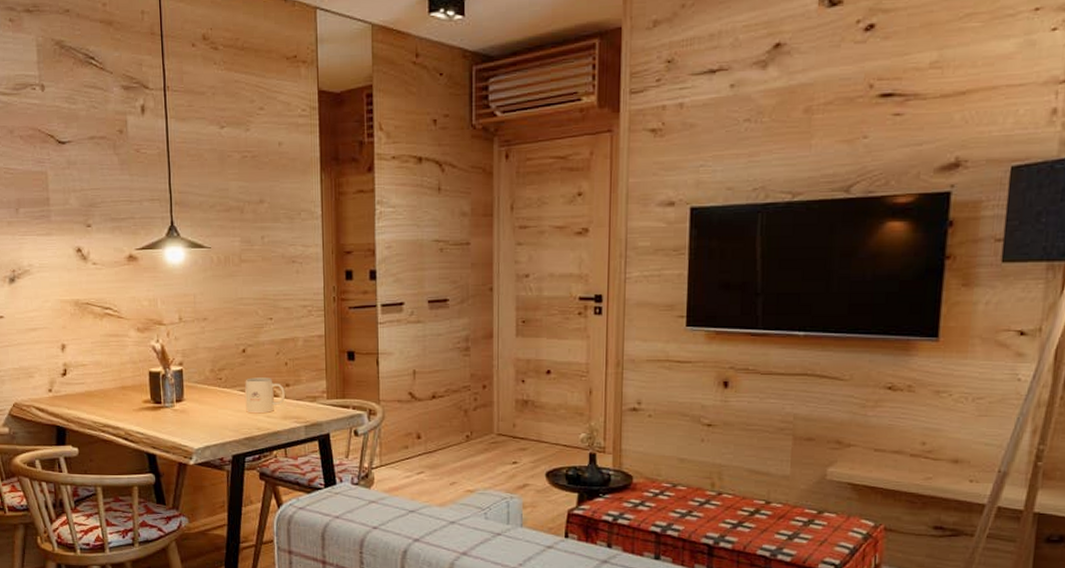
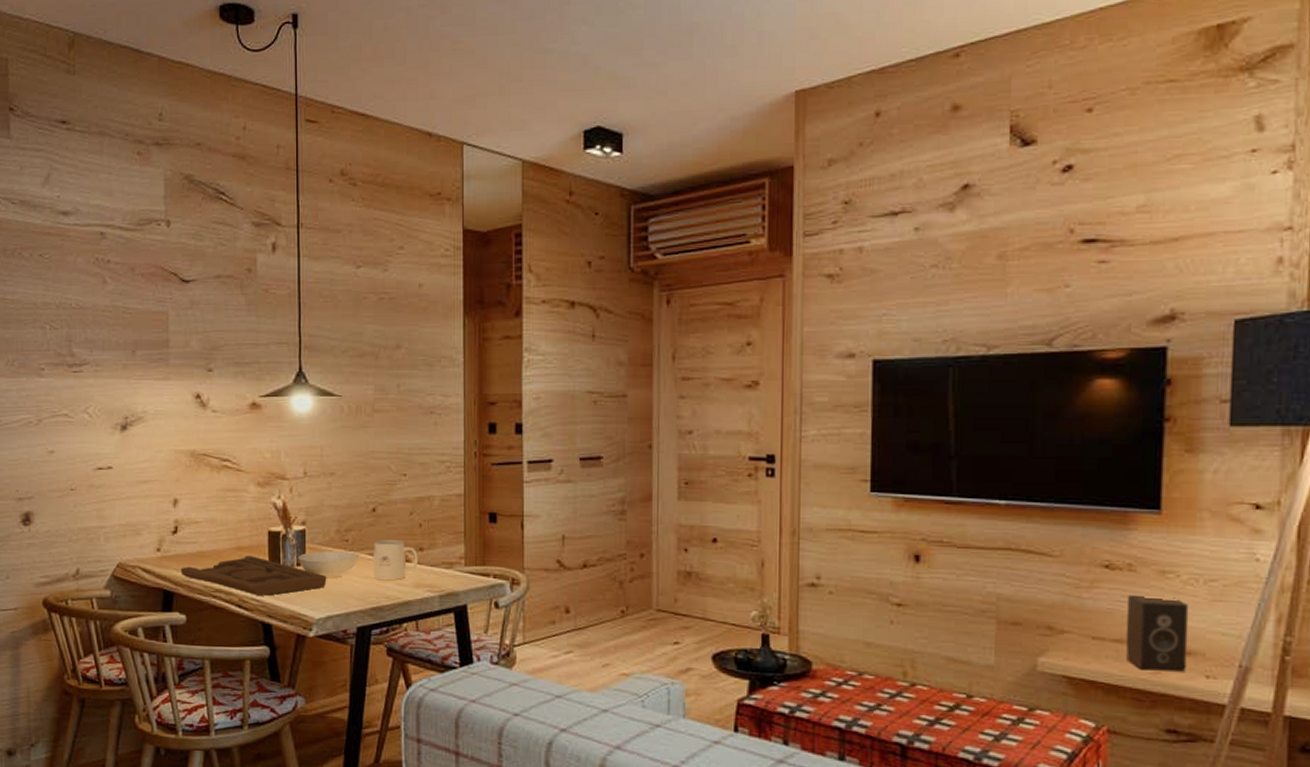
decorative tray: none [71,394,204,429] -> present [180,555,327,596]
bowl: none [177,388,232,413] -> present [298,551,359,579]
speaker: none [903,413,958,479] -> present [1126,596,1189,673]

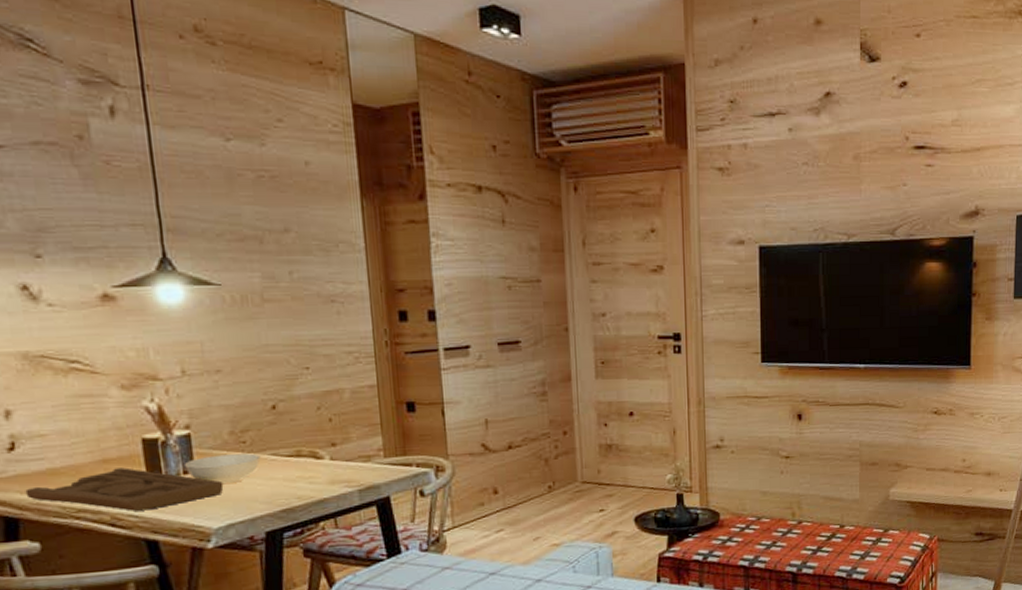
mug: present [373,540,419,581] -> none [276,437,332,481]
speaker: present [1126,596,1189,673] -> none [949,433,989,491]

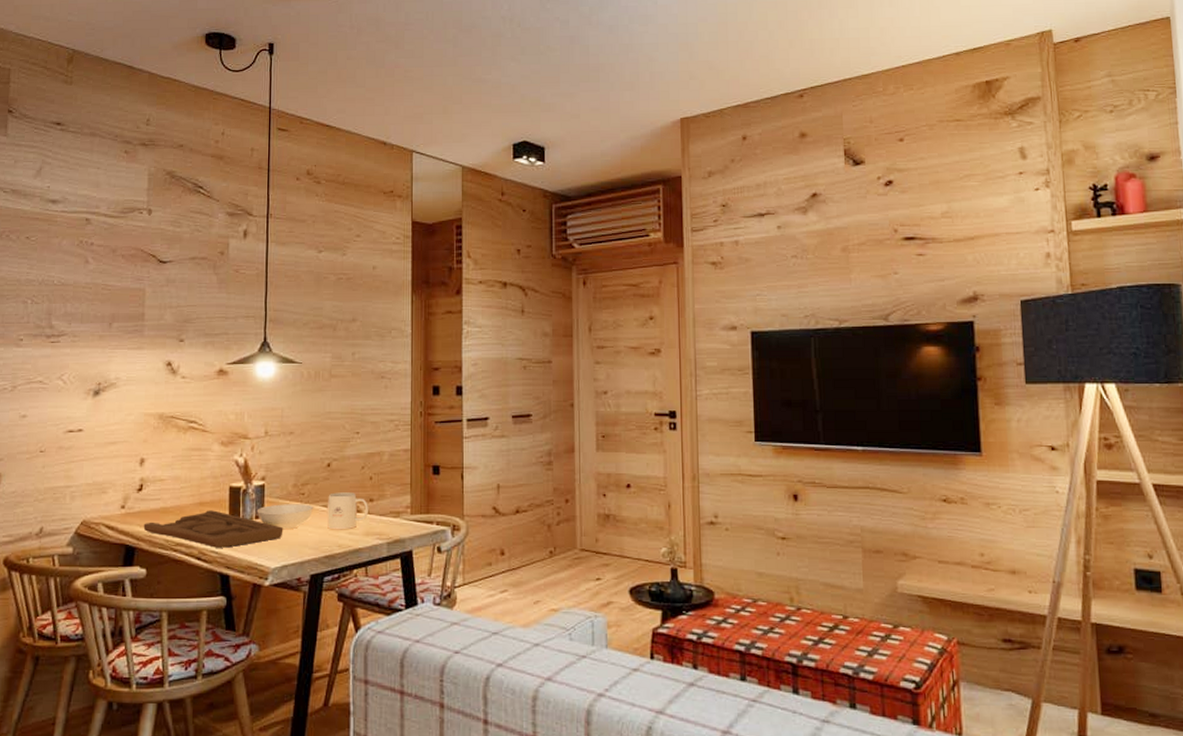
mug: none [276,437,332,481] -> present [326,492,369,530]

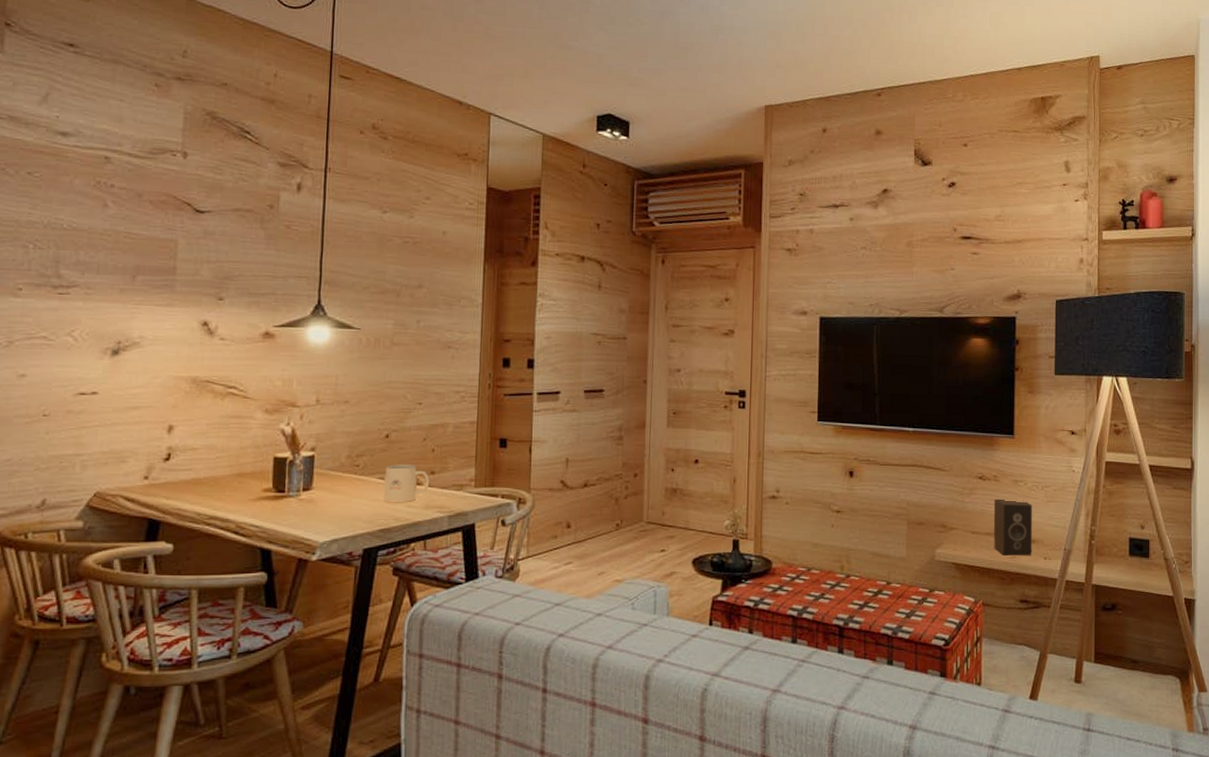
decorative tray: present [143,510,284,548] -> none [170,482,335,521]
bowl: present [256,504,314,530] -> none [304,476,370,503]
speaker: none [963,525,1014,590] -> present [994,500,1033,557]

